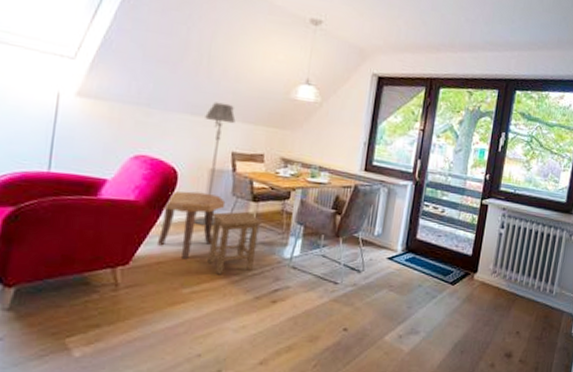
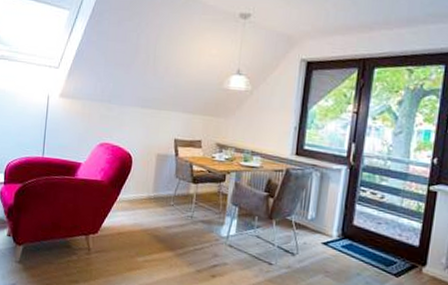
side table: present [156,191,226,260] -> none [117,173,170,232]
floor lamp: present [194,102,236,226] -> none [145,95,177,204]
stool: present [207,212,263,275] -> none [157,192,202,248]

